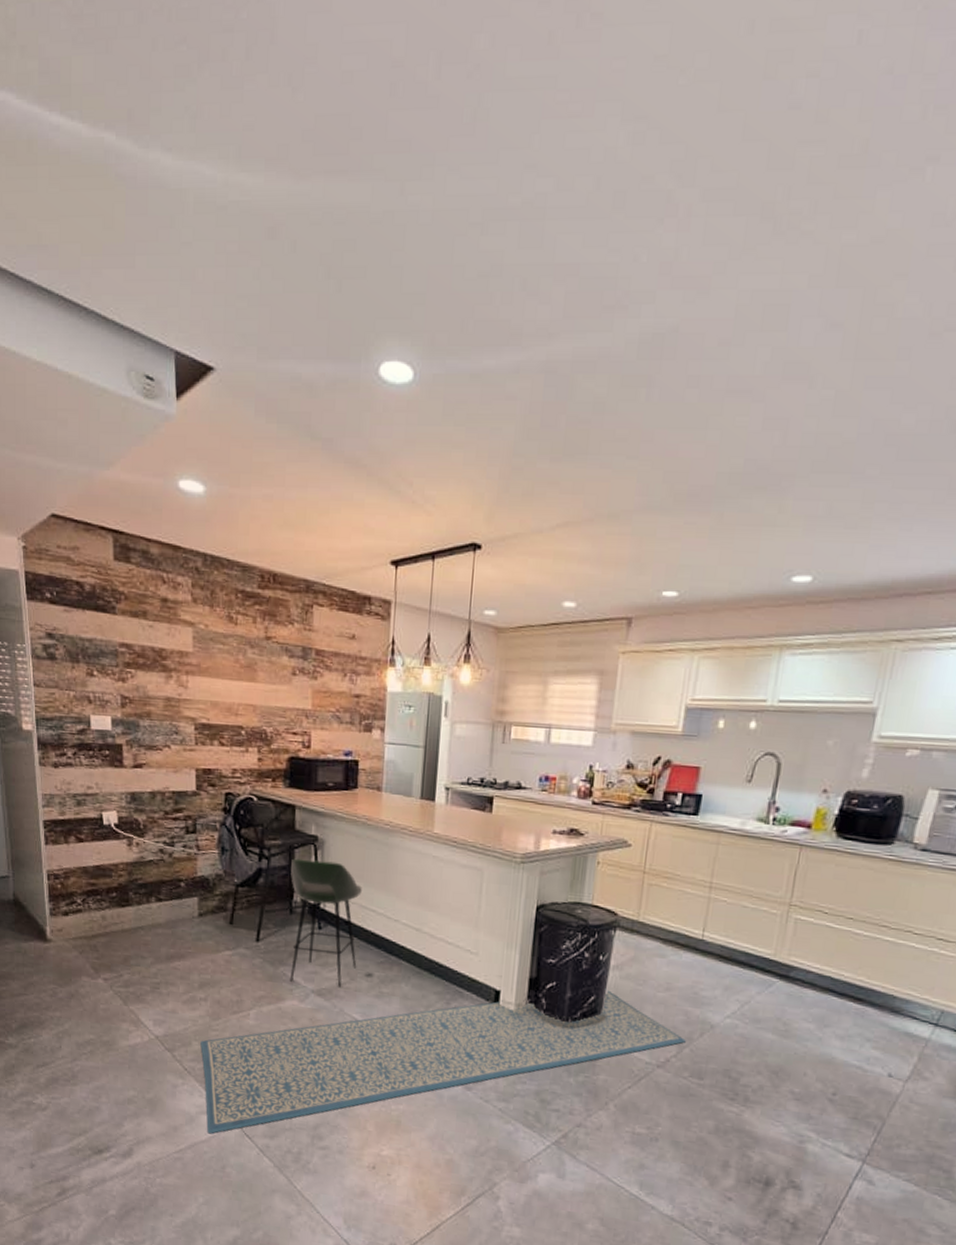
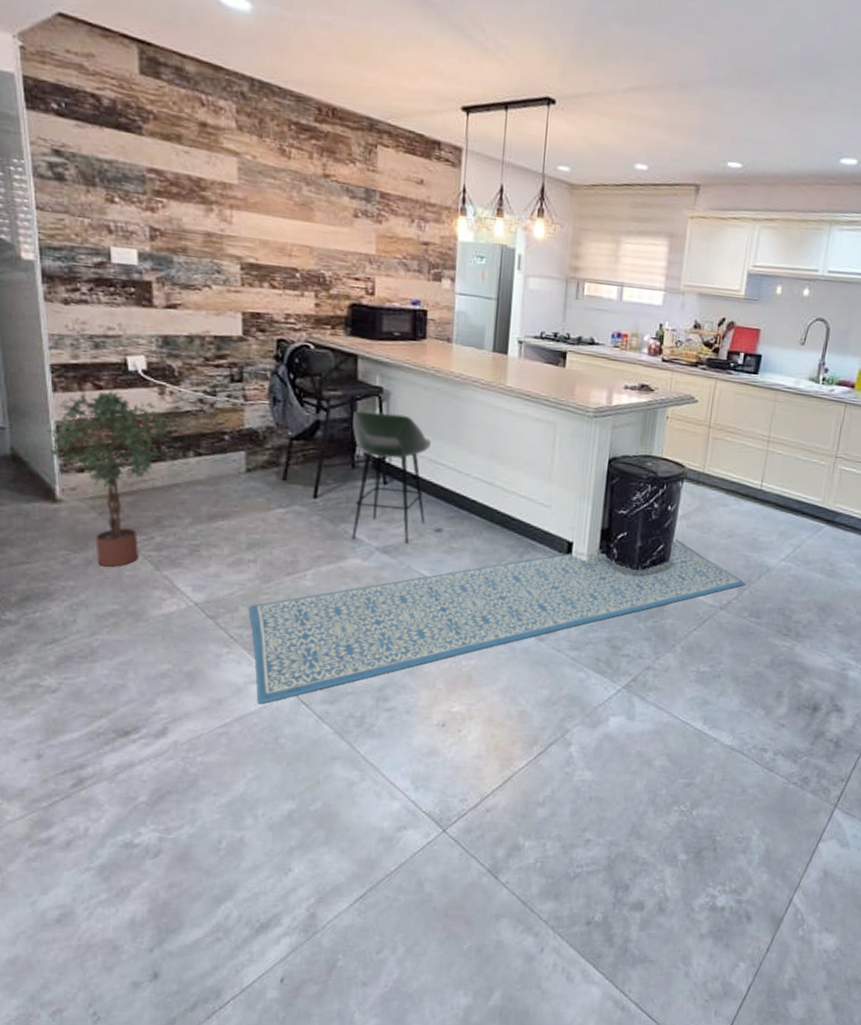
potted tree: none [40,843,135,1002] -> present [47,391,169,568]

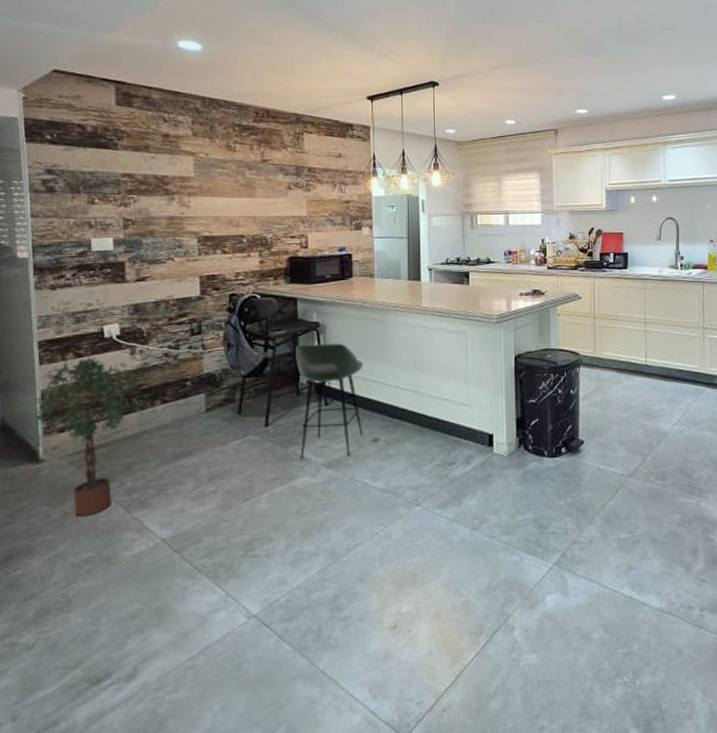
rug: present [249,537,746,705] -> none [211,417,647,632]

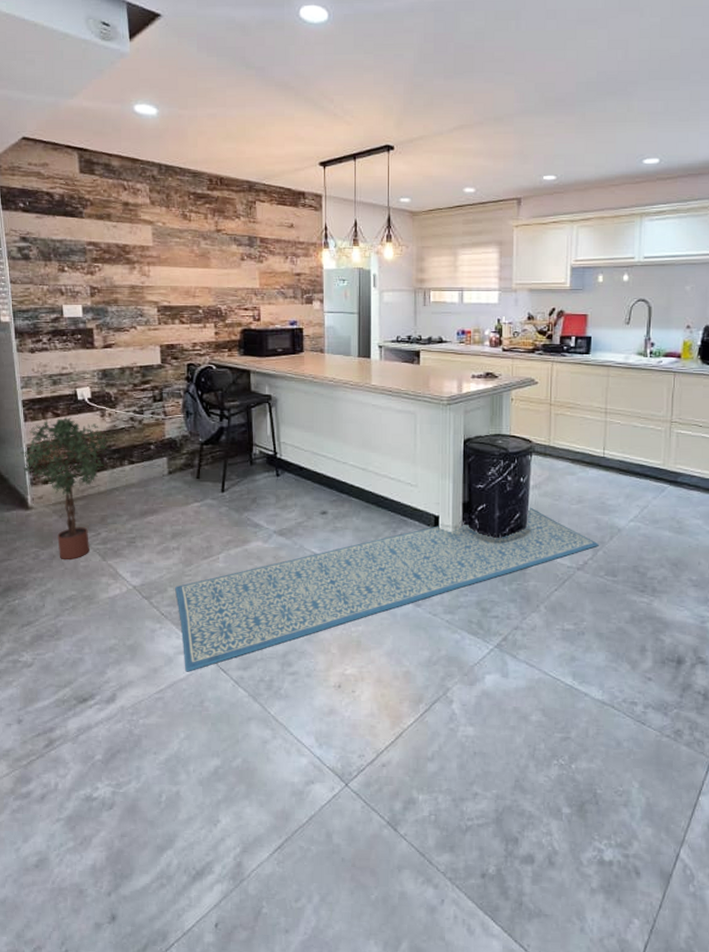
rug: none [211,417,647,632] -> present [175,506,599,672]
bar stool: present [296,343,364,459] -> none [249,416,313,526]

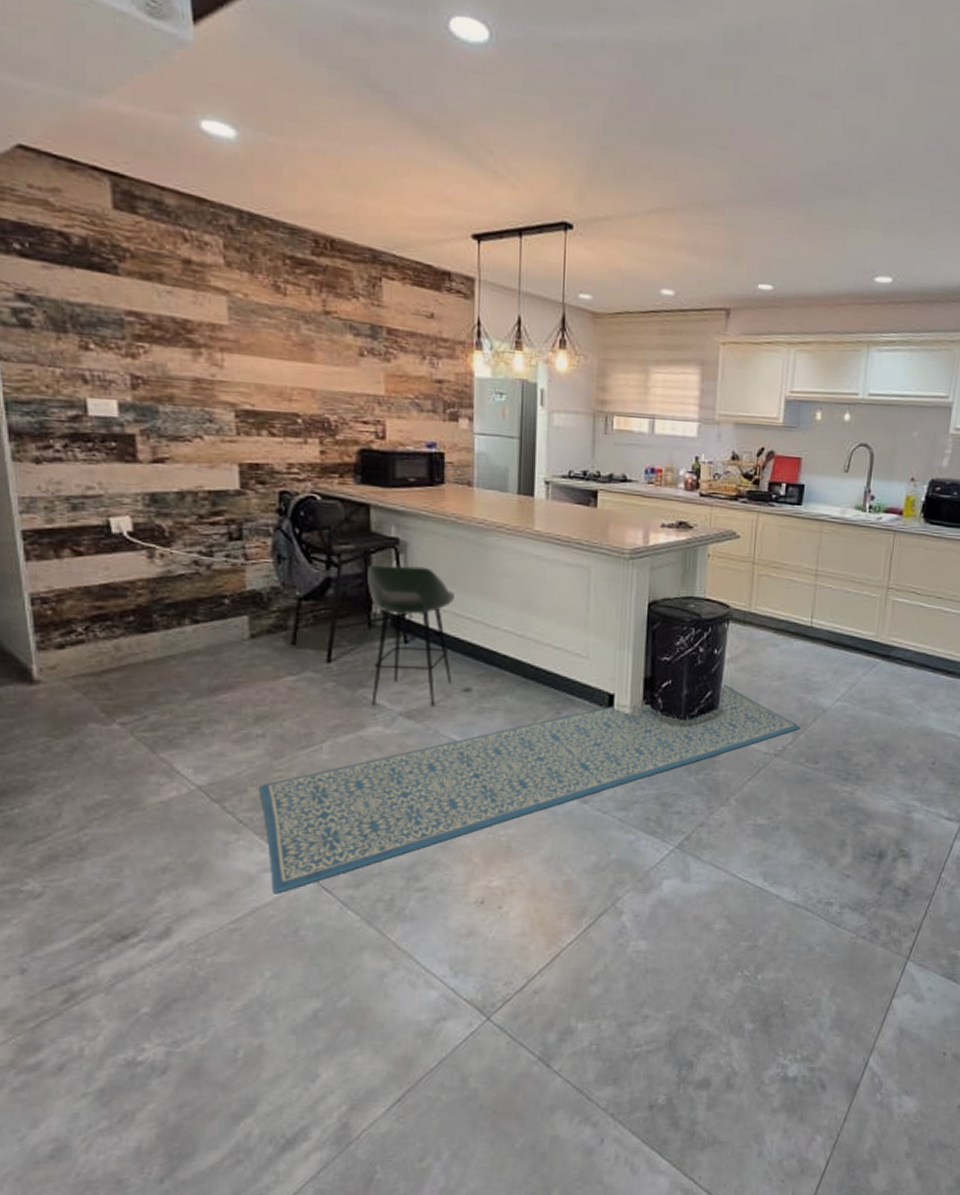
potted tree: present [20,417,109,561] -> none [20,557,160,753]
bar stool: none [249,416,313,526] -> present [368,564,455,706]

